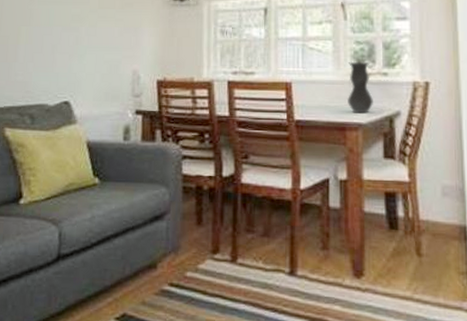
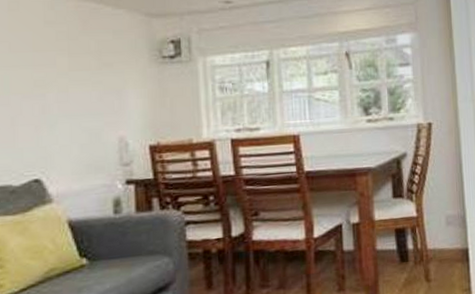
vase: present [346,61,373,114] -> none [355,109,381,159]

